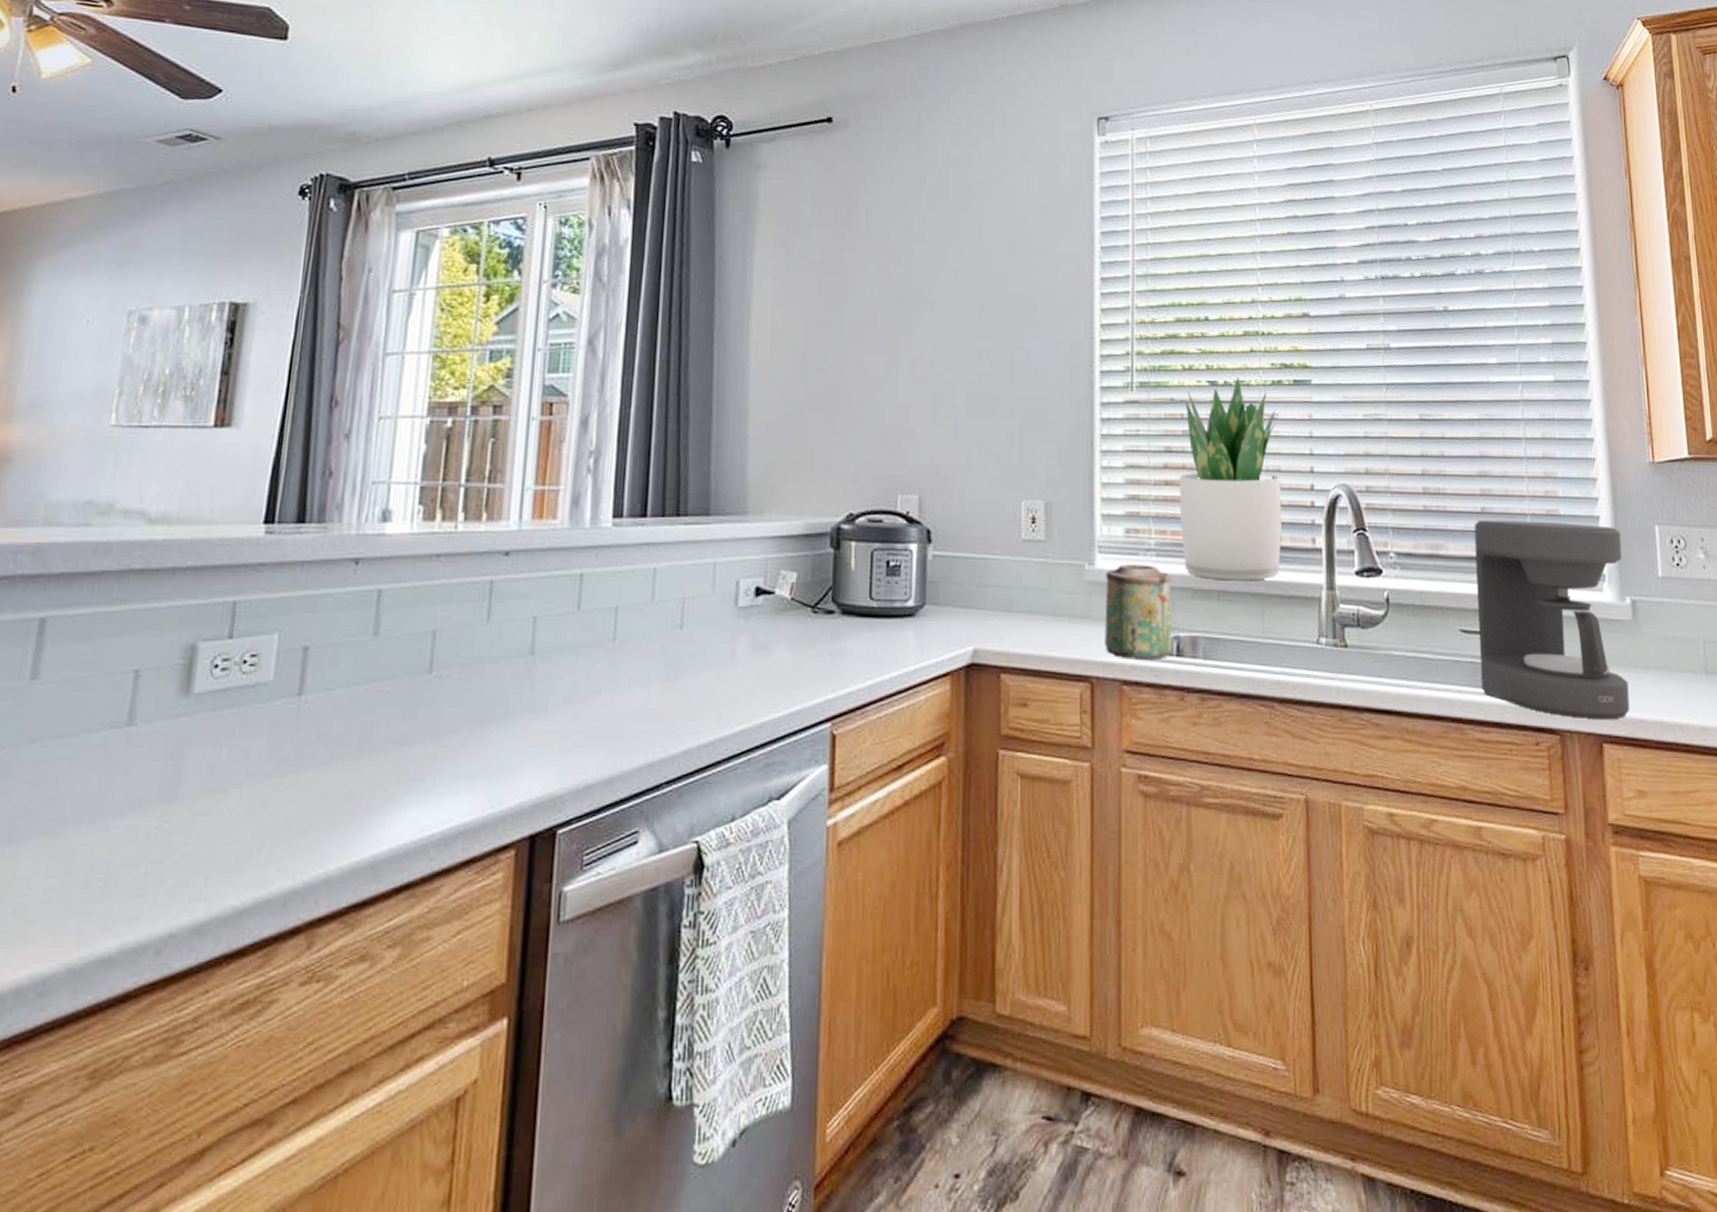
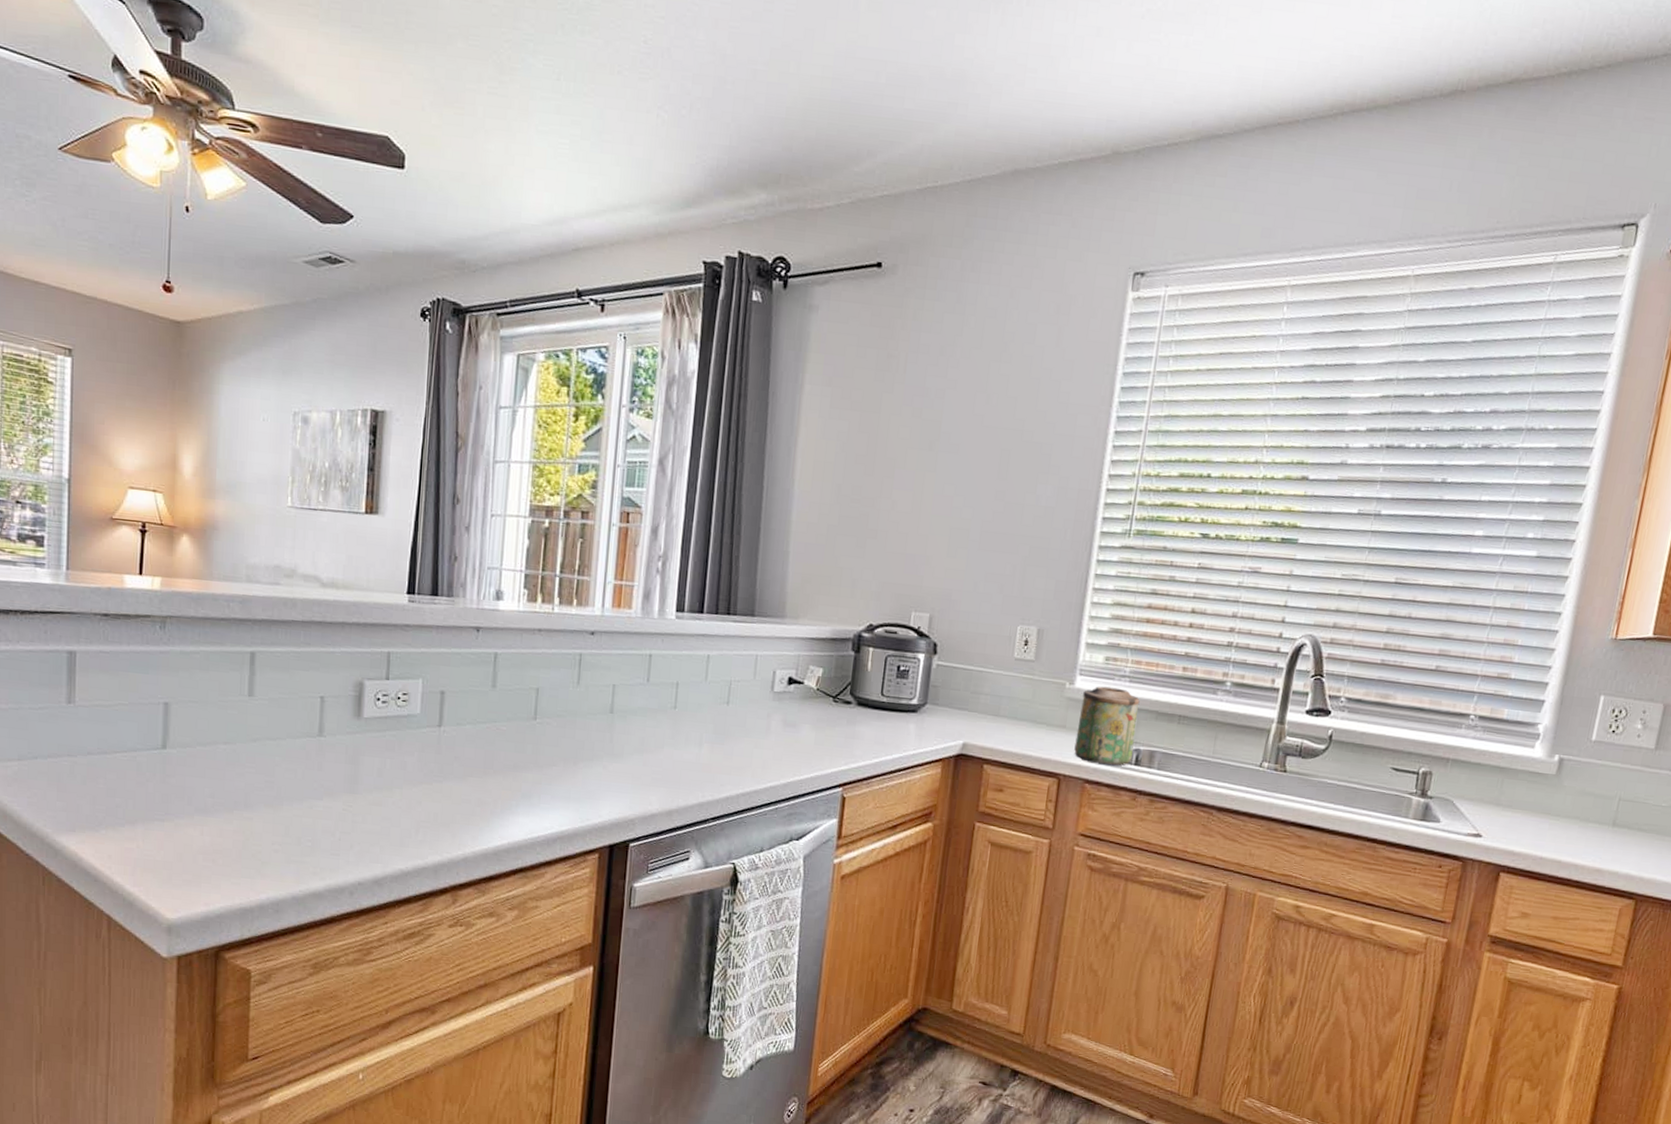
planter: present [1179,378,1282,581] -> none [1153,532,1260,711]
coffee maker: present [1474,519,1630,718] -> none [1400,676,1566,854]

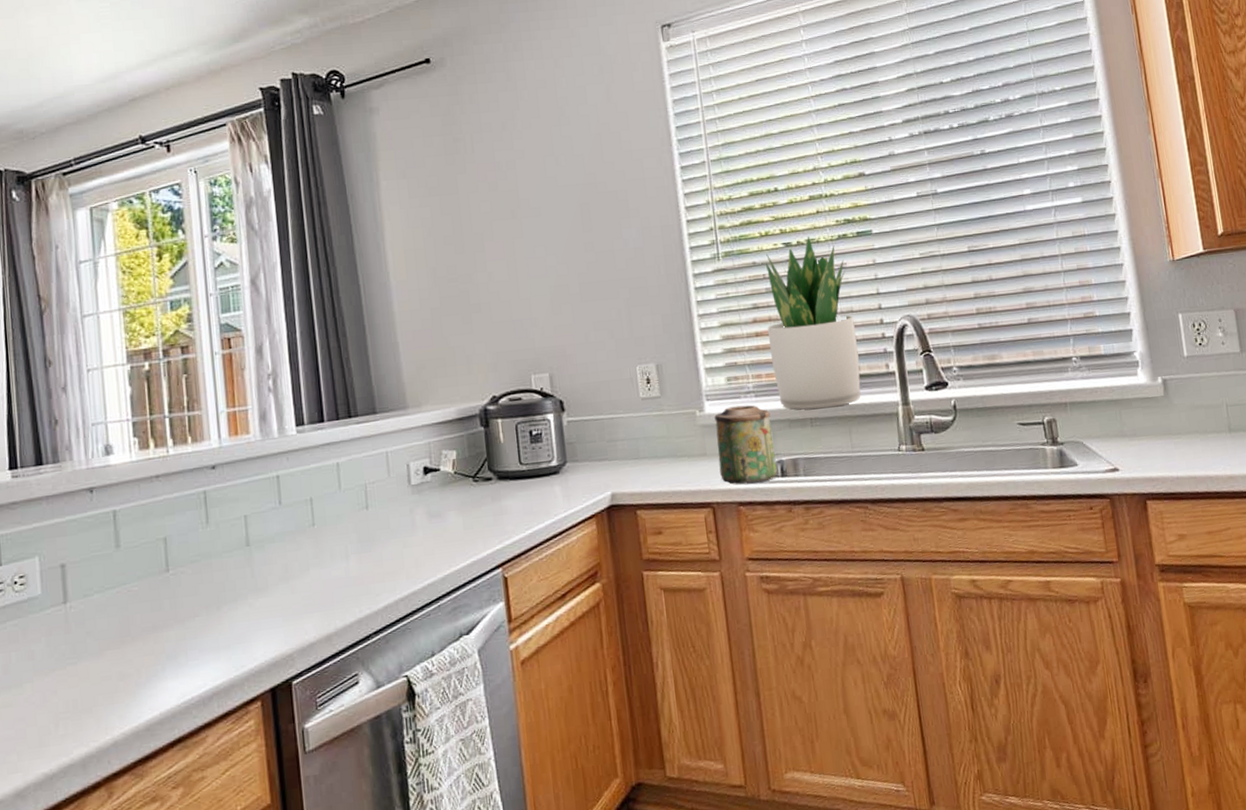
planter: none [1153,532,1260,711] -> present [765,237,861,410]

